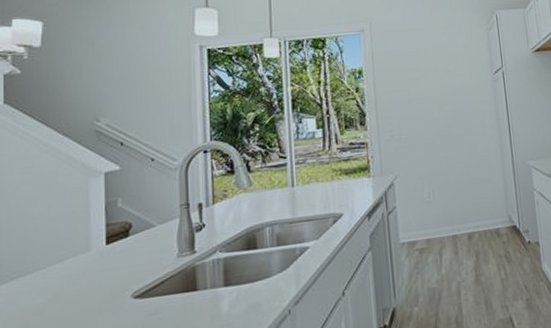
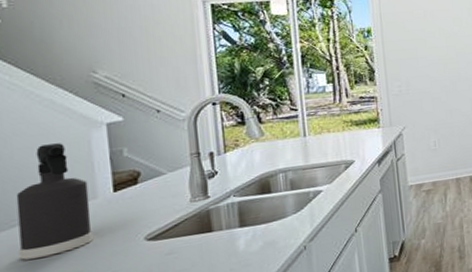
spray bottle: none [16,193,83,315] -> present [16,143,93,260]

